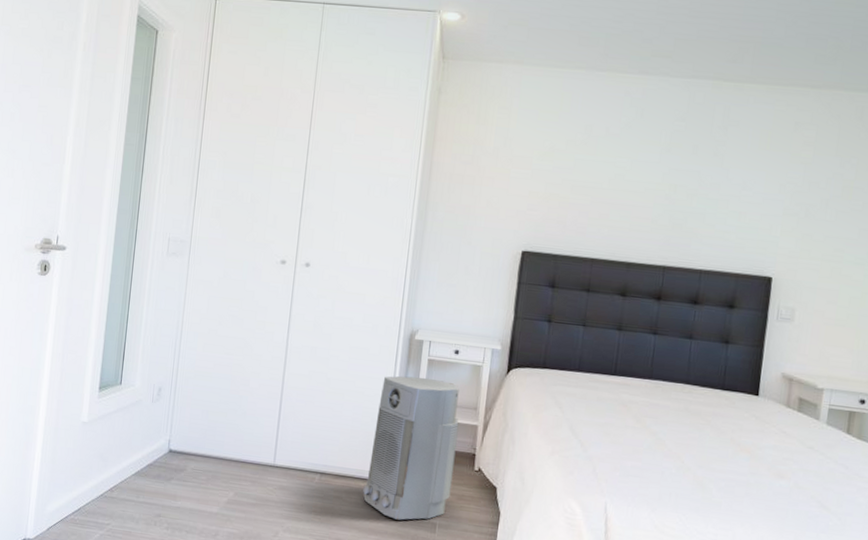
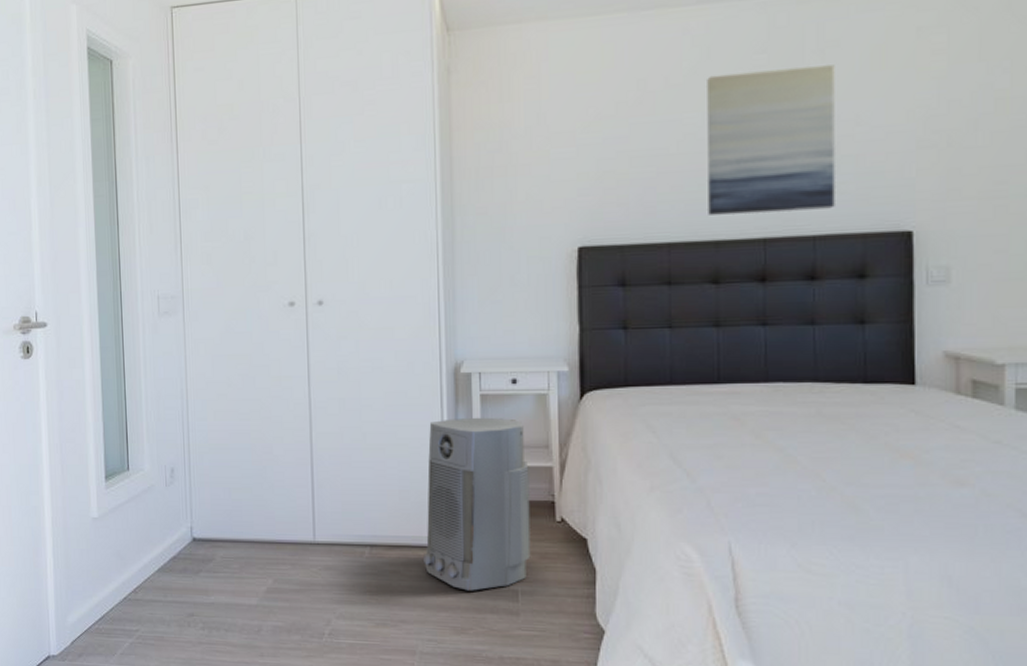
wall art: none [625,132,733,251] -> present [707,65,835,215]

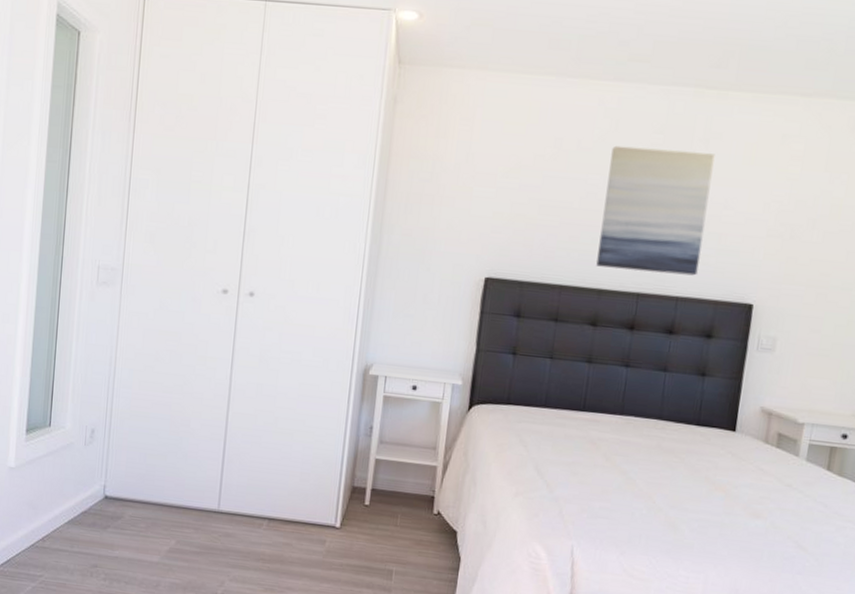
air purifier: present [423,417,531,591] -> none [314,414,417,567]

